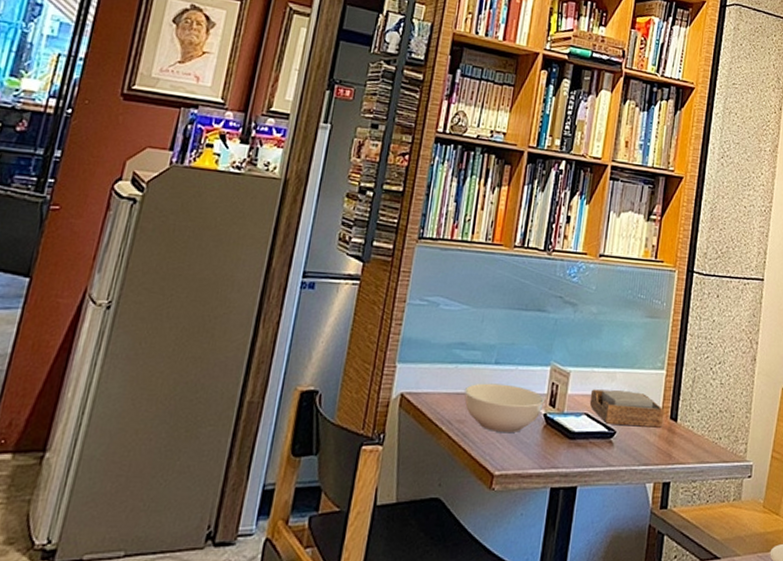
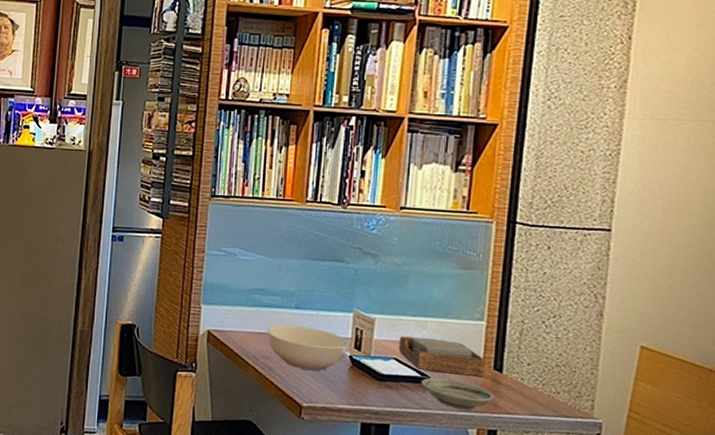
saucer: none [607,431,670,464] -> present [421,377,495,410]

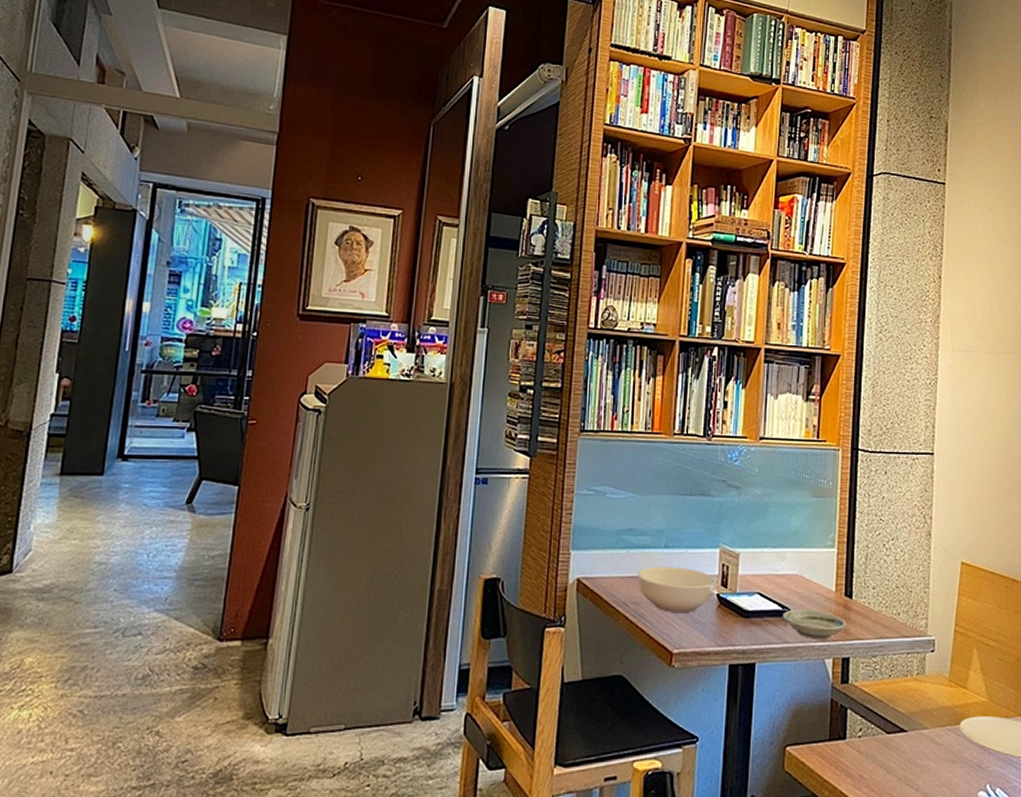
napkin holder: present [398,336,486,377] -> none [761,568,838,605]

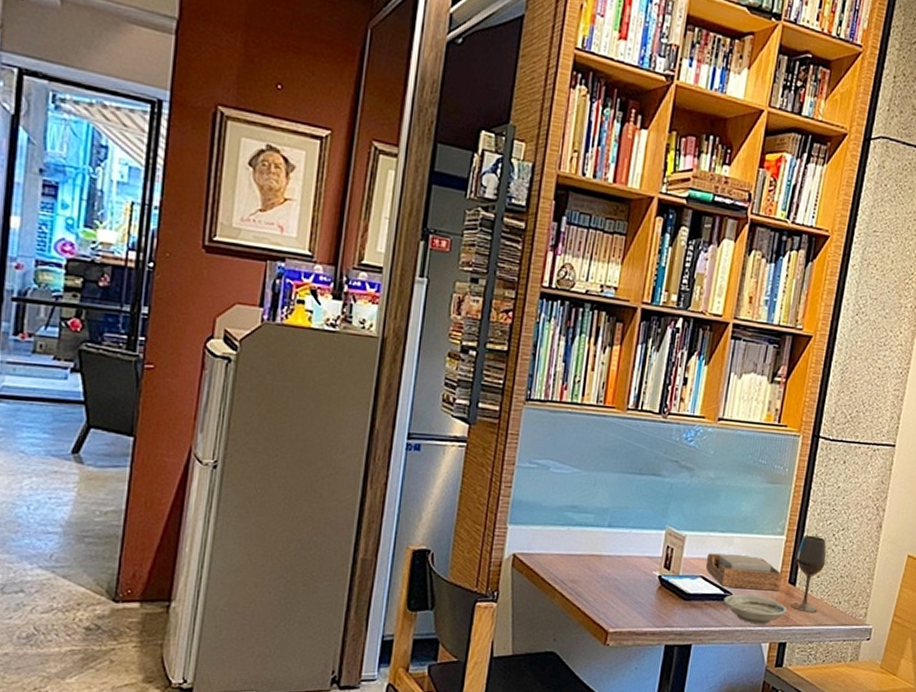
bowl: present [637,566,717,614] -> none [577,545,660,594]
napkin holder: none [761,568,838,605] -> present [705,553,783,591]
wine glass: none [849,546,879,626] -> present [790,535,827,613]

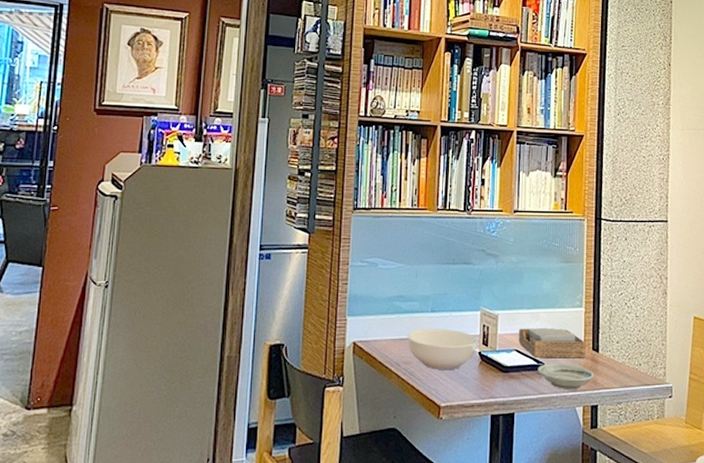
bowl: none [577,545,660,594] -> present [407,329,479,371]
wine glass: present [790,535,827,613] -> none [596,305,622,376]

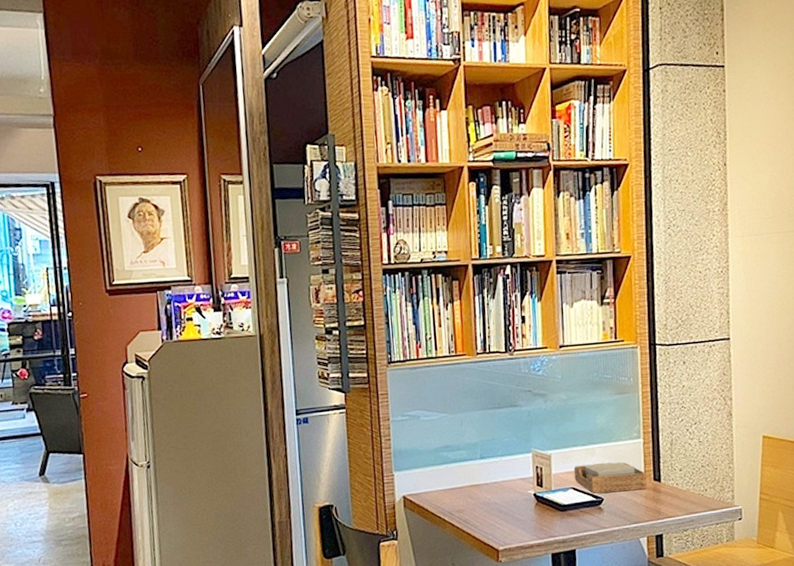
bowl: present [407,329,479,371] -> none [457,474,533,515]
saucer: present [538,363,595,390] -> none [597,496,658,522]

